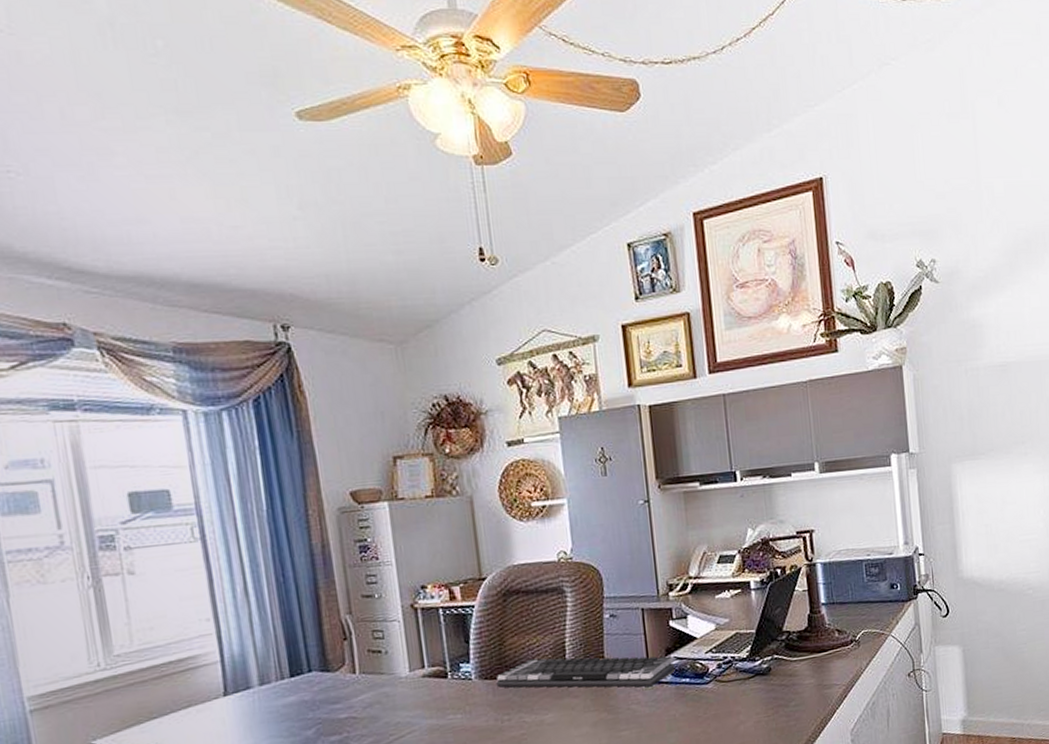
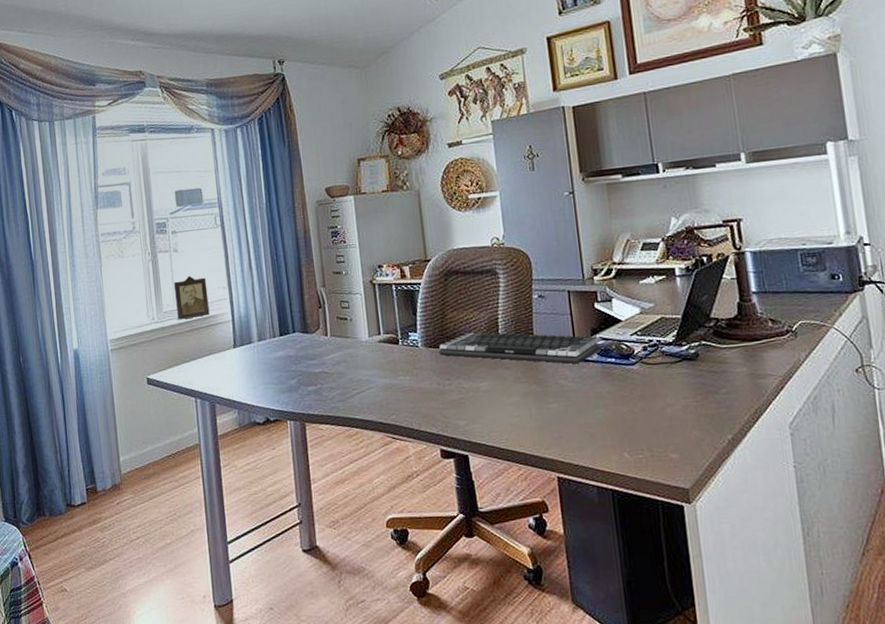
photo frame: none [129,605,187,665] -> present [173,275,210,320]

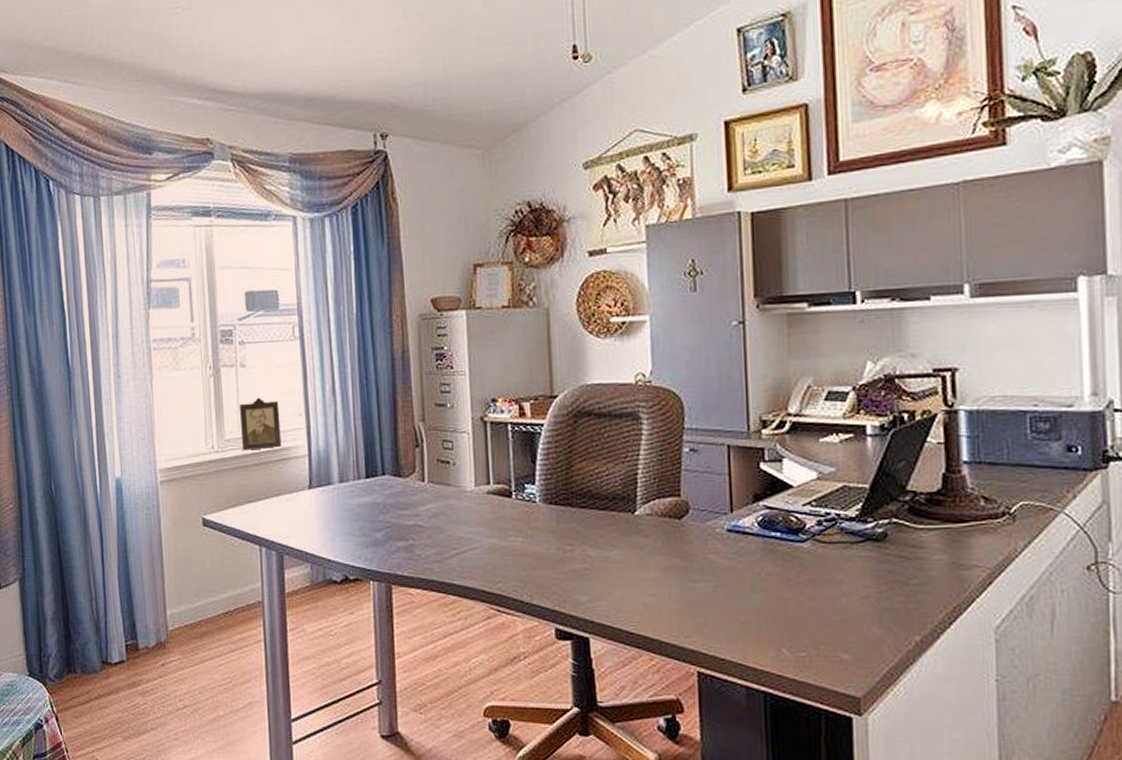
computer keyboard: present [439,332,601,364] -> none [561,489,764,537]

